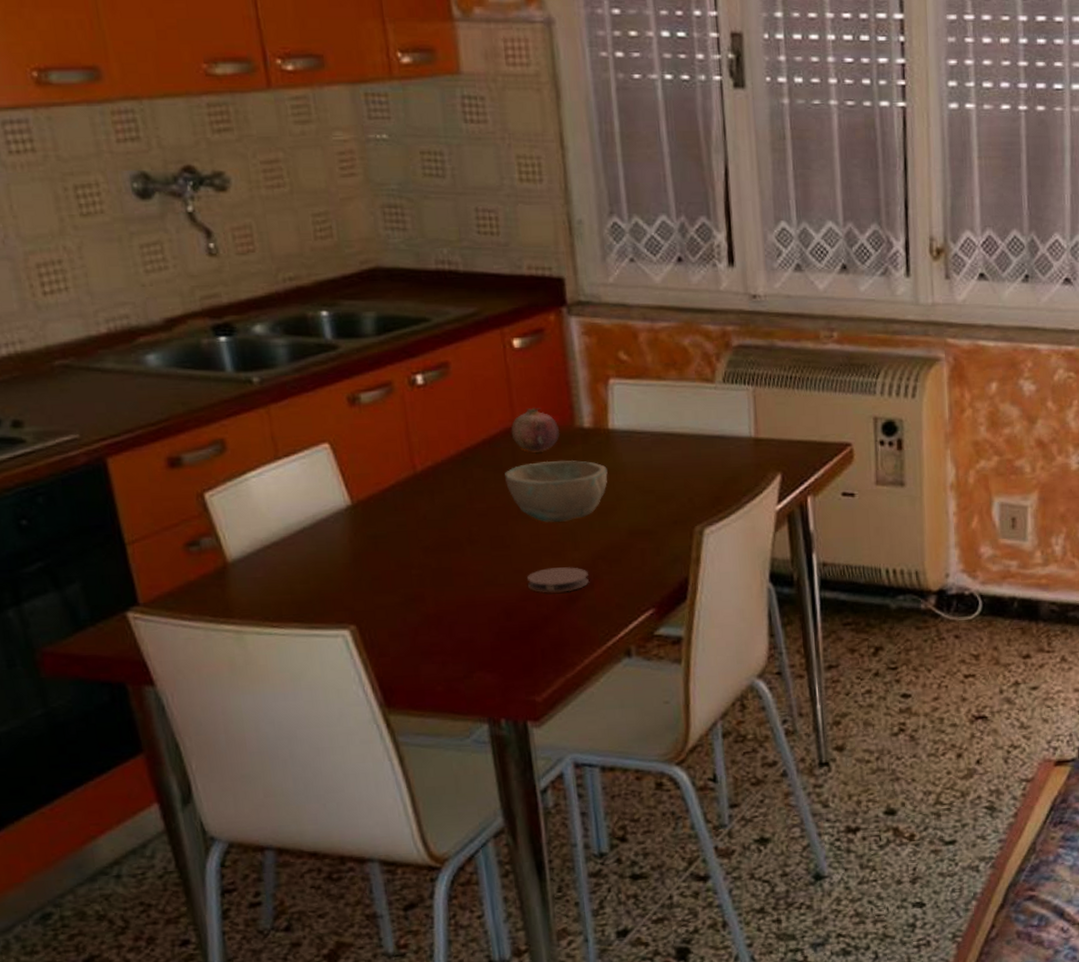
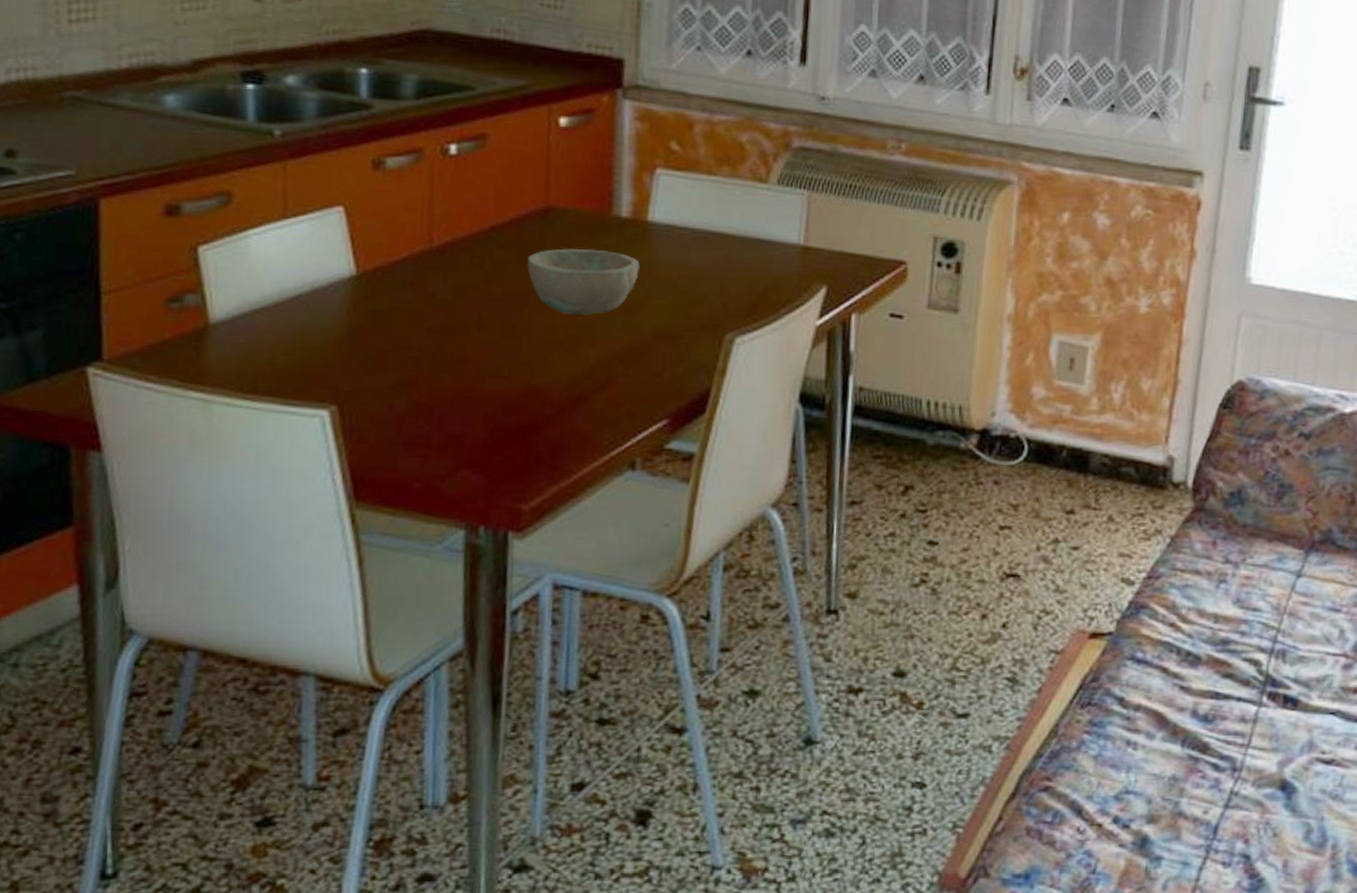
fruit: present [511,408,559,453] -> none [542,191,594,239]
coaster: present [526,567,589,593] -> none [533,364,602,392]

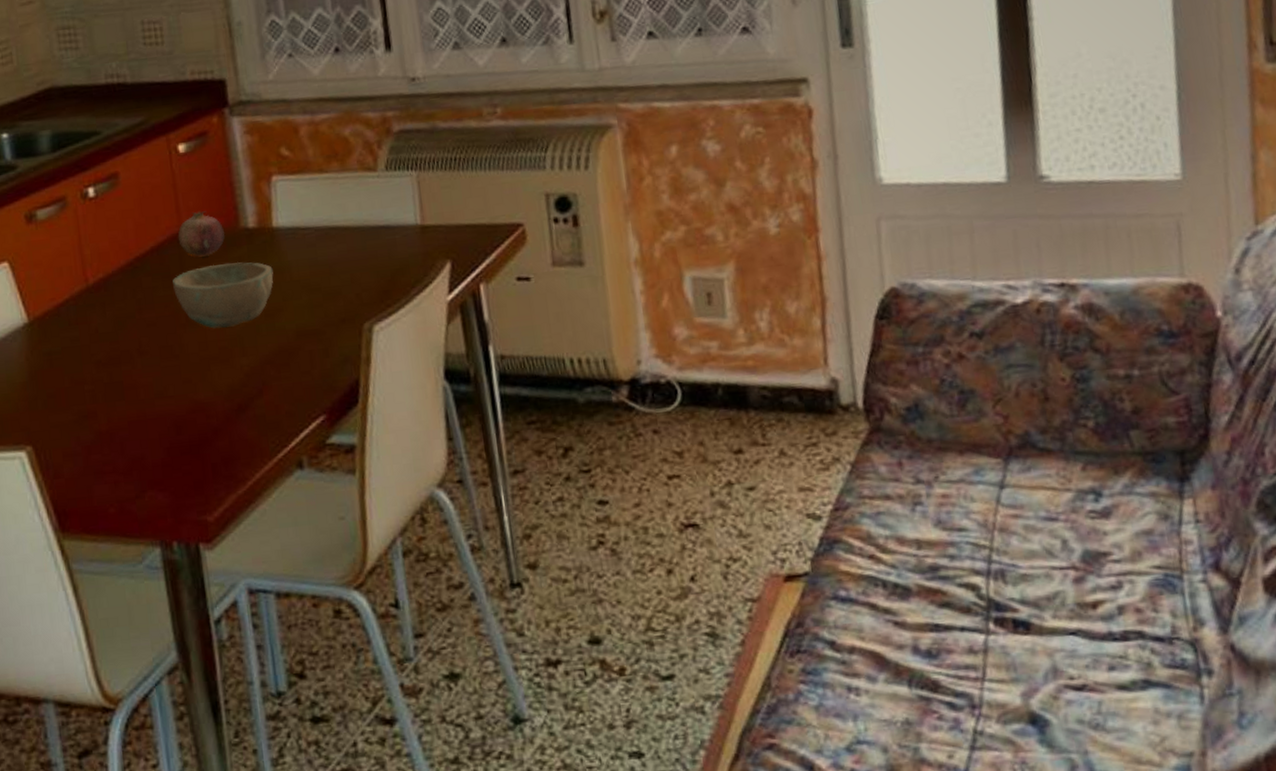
fruit: none [542,191,594,239] -> present [178,211,225,257]

